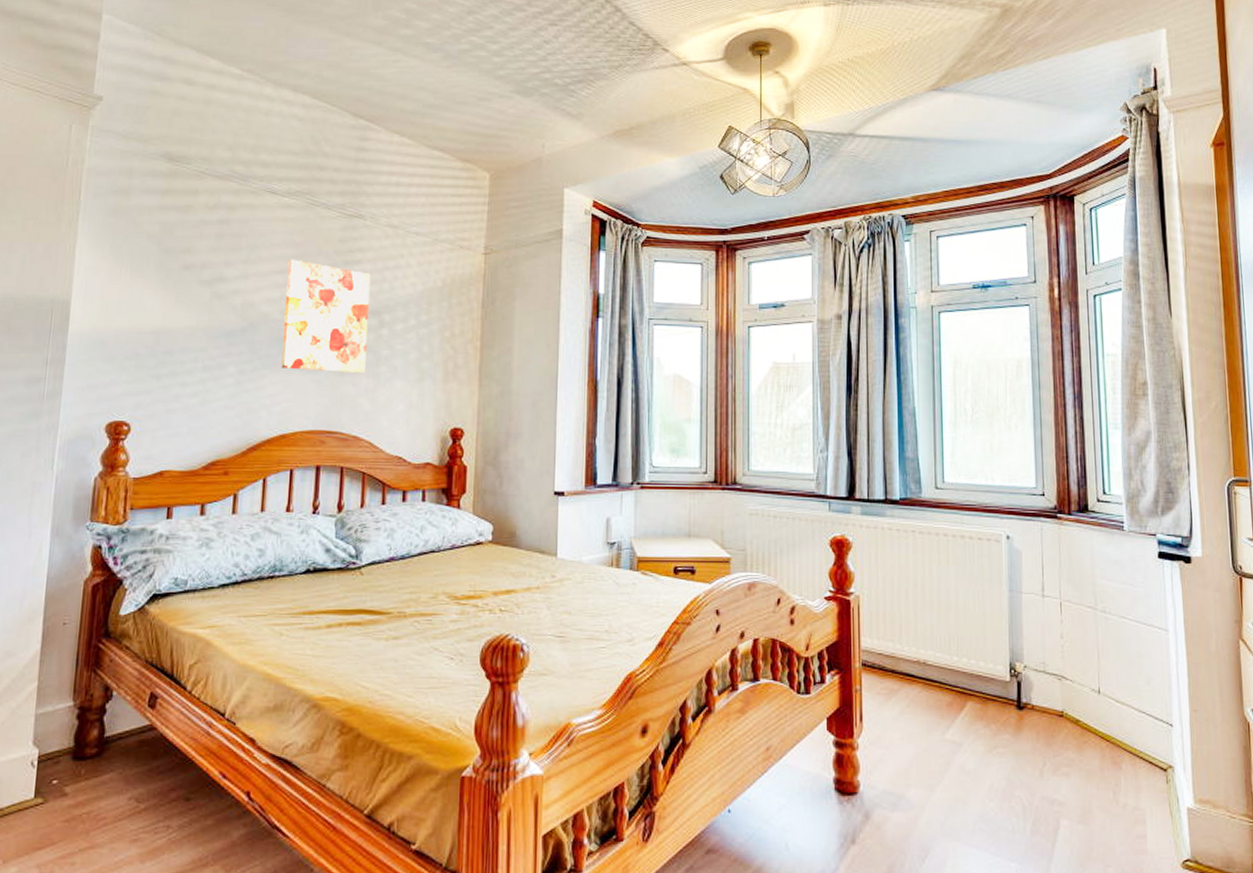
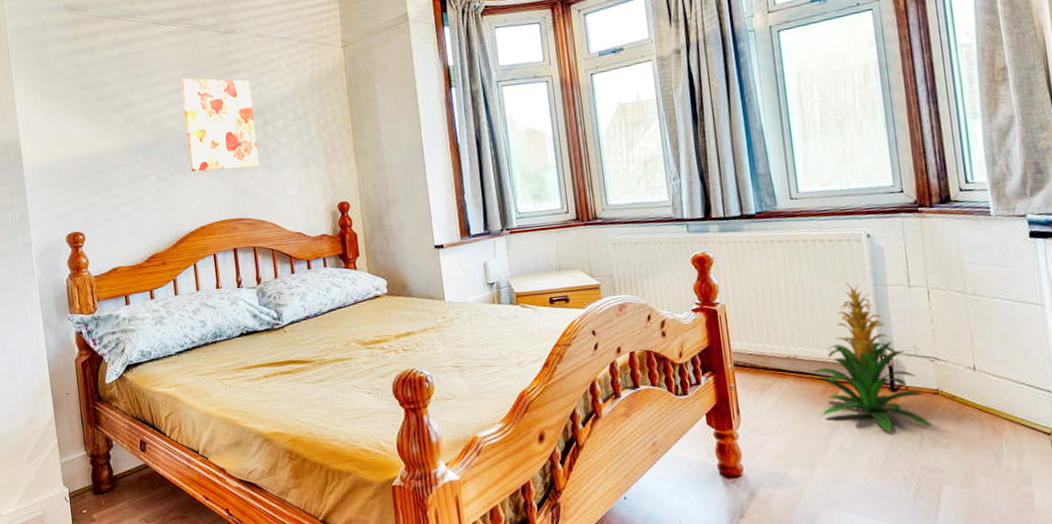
indoor plant: none [941,585,1054,755] -> present [812,282,931,432]

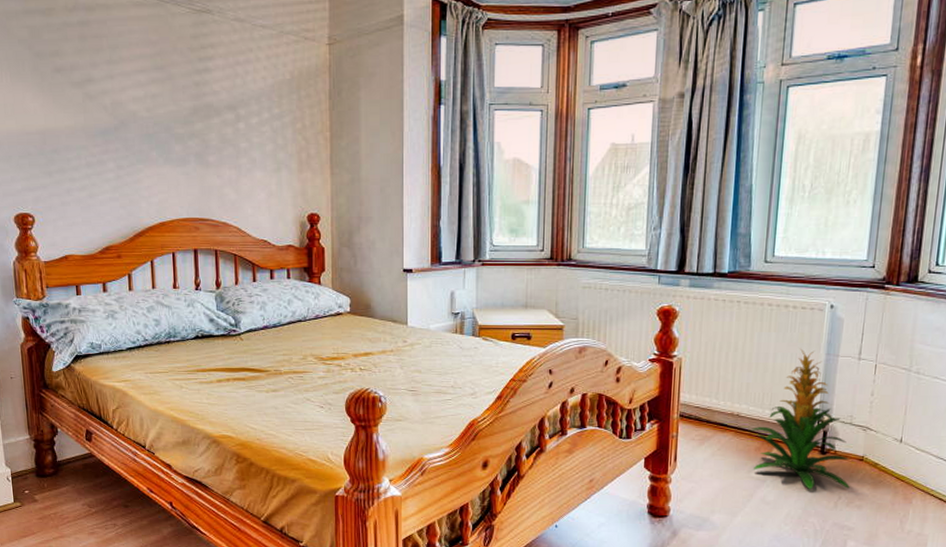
wall art: present [181,78,259,172] -> none [147,57,228,165]

